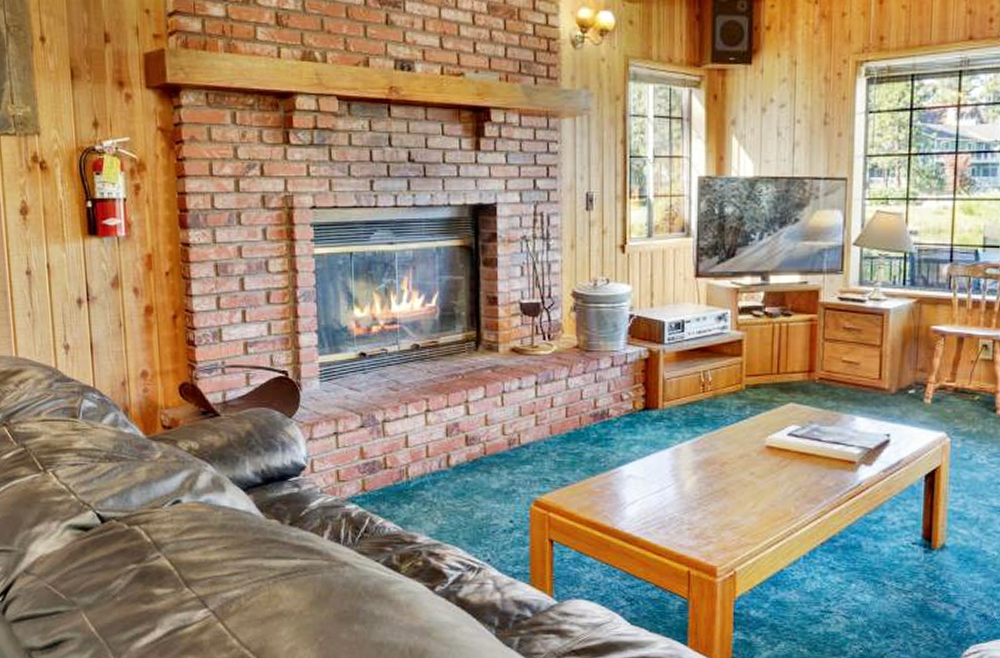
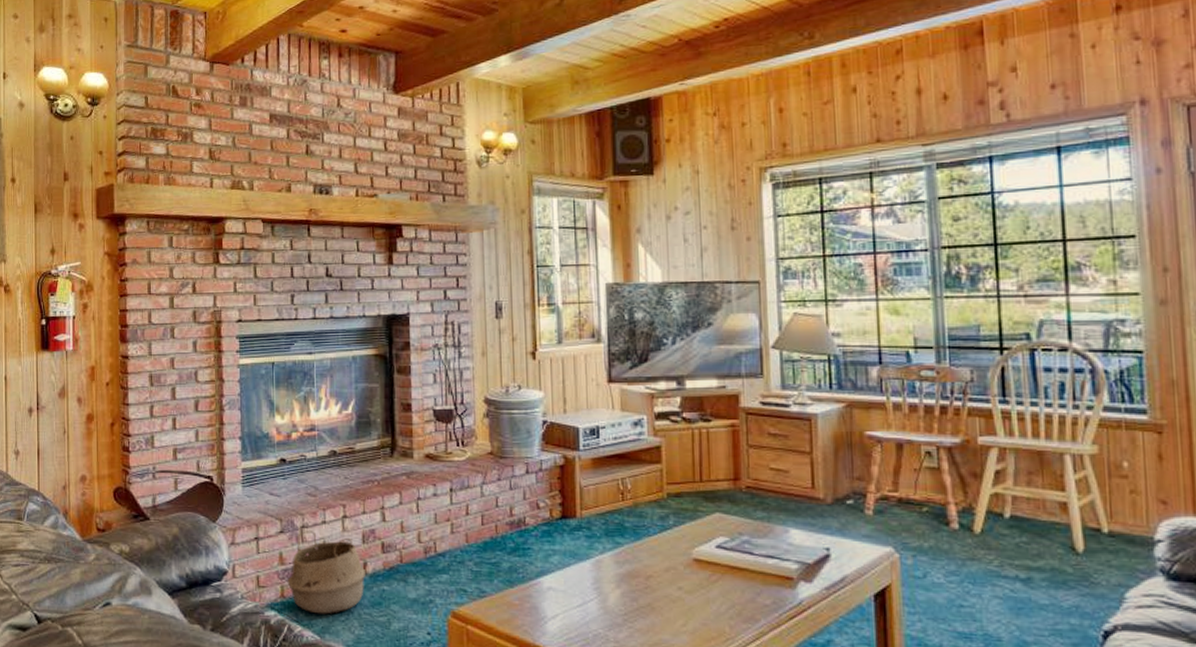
woven basket: none [368,425,448,506] -> present [287,531,365,614]

